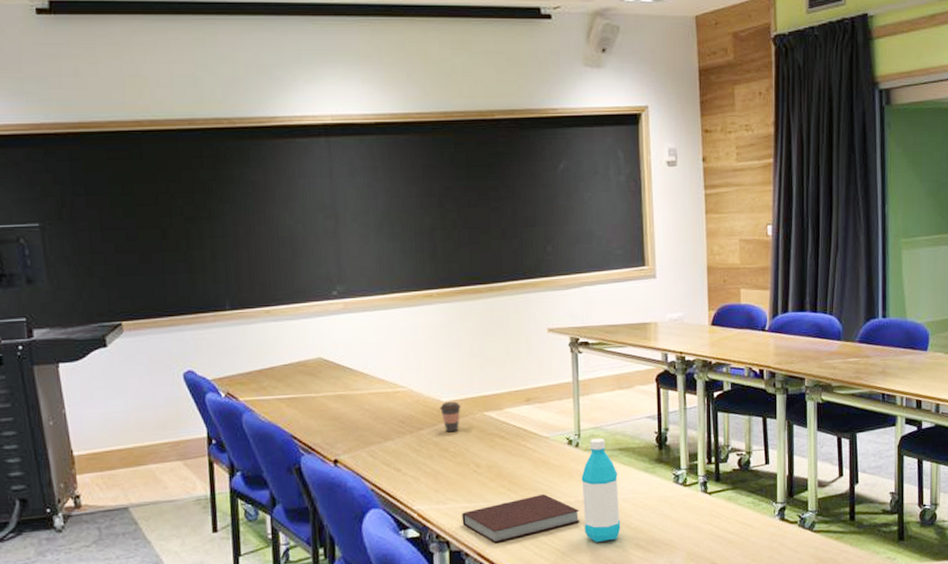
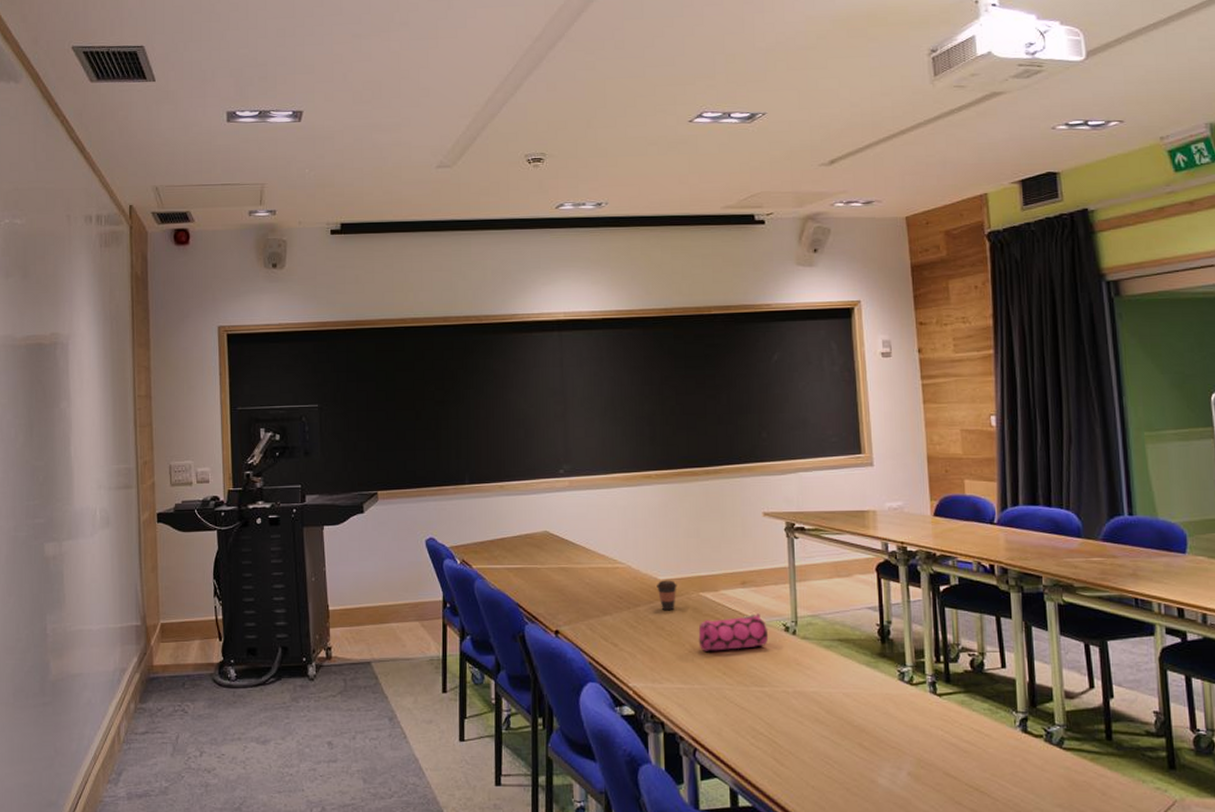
notebook: present [462,494,580,543] -> none [677,682,798,729]
pencil case: none [483,429,553,470] -> present [698,613,769,651]
water bottle: present [581,438,621,543] -> none [799,626,842,739]

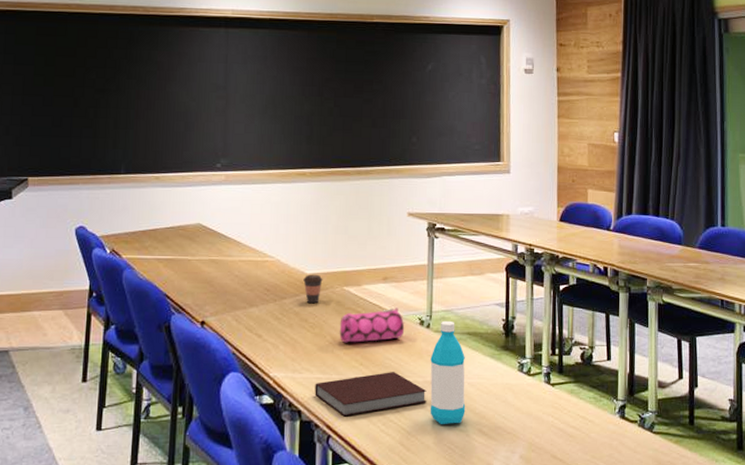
notebook: none [677,682,798,729] -> present [315,372,427,417]
water bottle: none [799,626,842,739] -> present [430,320,466,425]

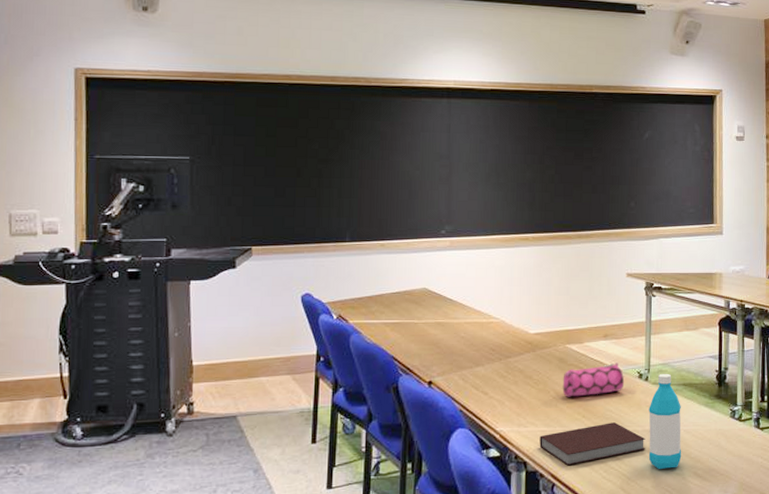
coffee cup: present [303,274,323,304] -> none [527,333,546,362]

